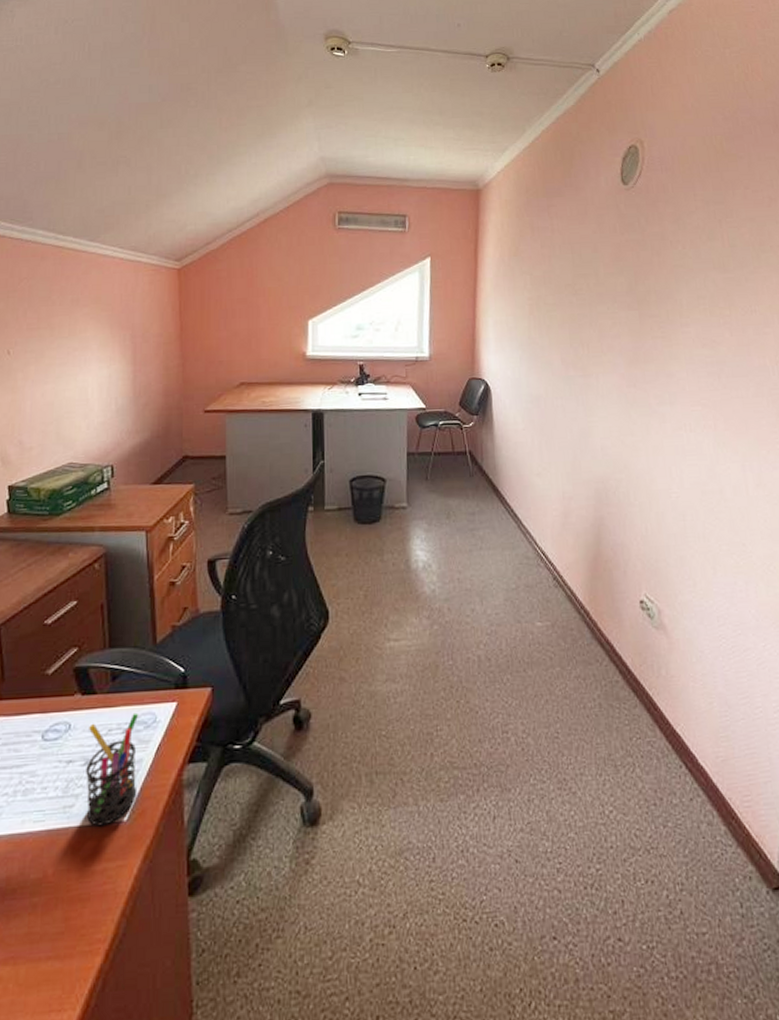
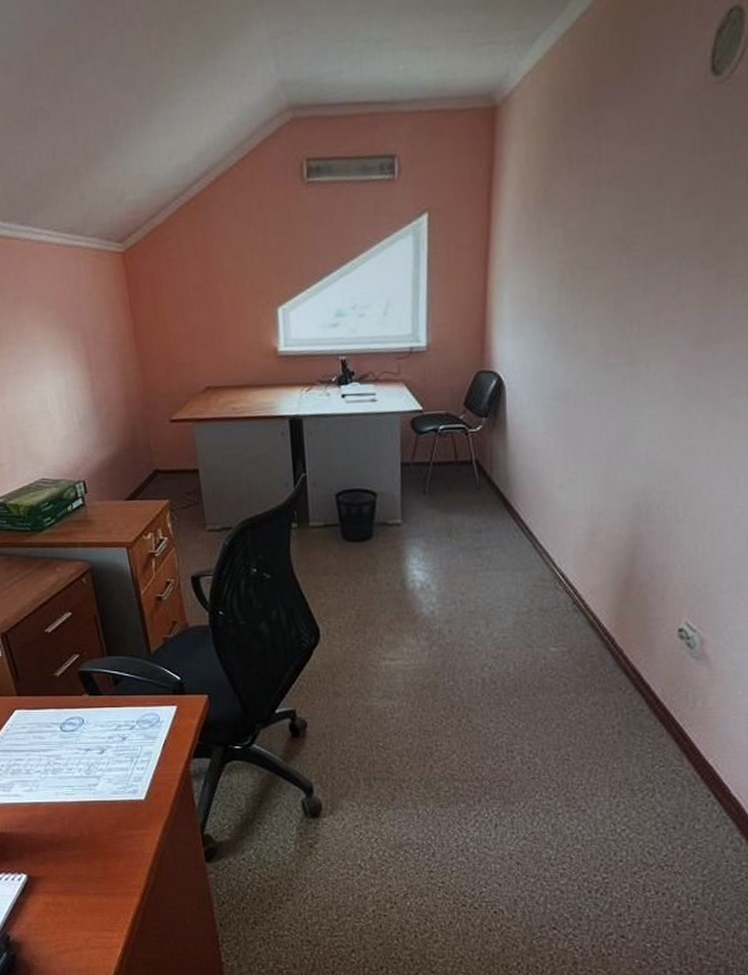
pen holder: present [86,712,139,827] -> none [100,713,151,802]

